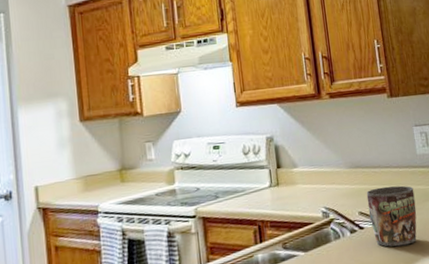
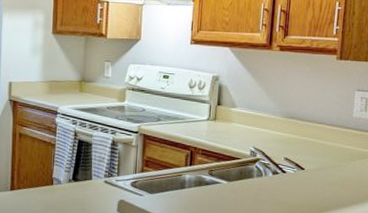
mug: present [366,185,417,247] -> none [293,139,342,195]

